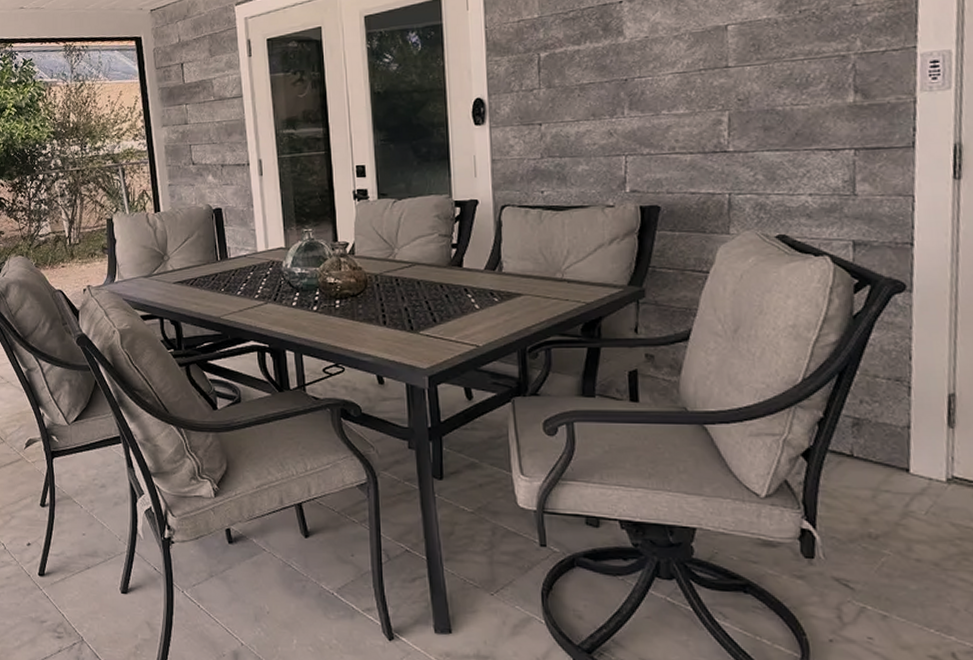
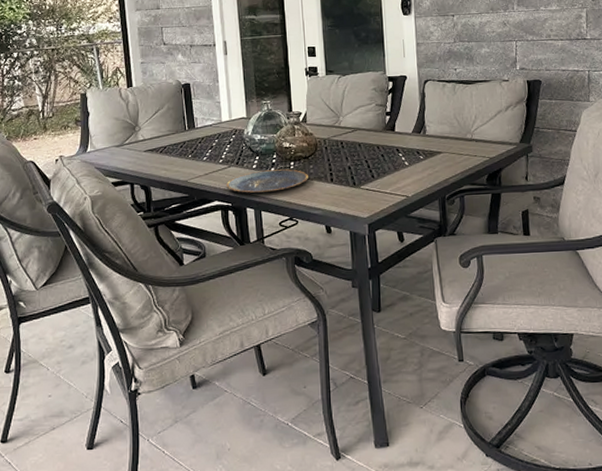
plate: none [263,308,357,335] -> present [226,169,308,194]

